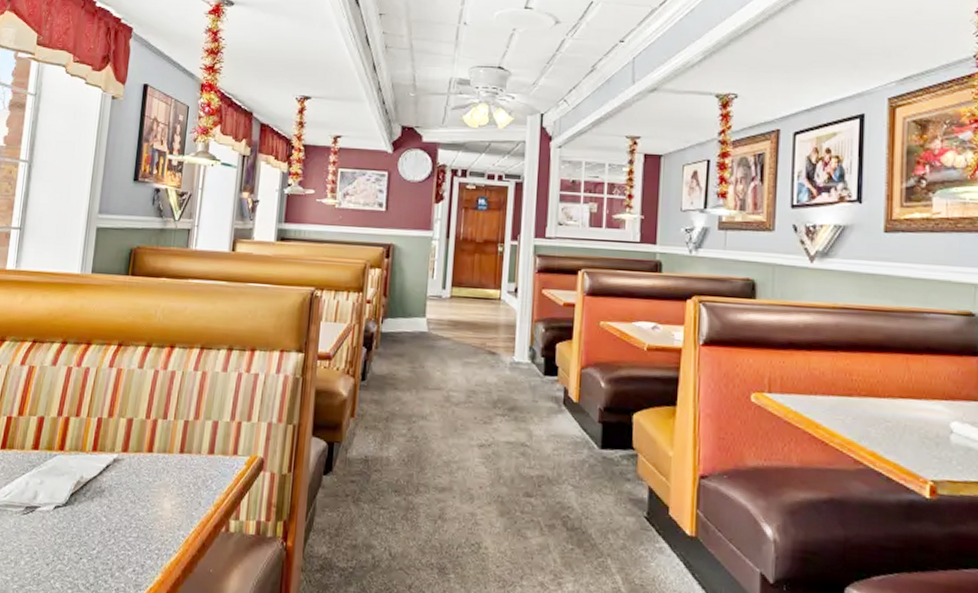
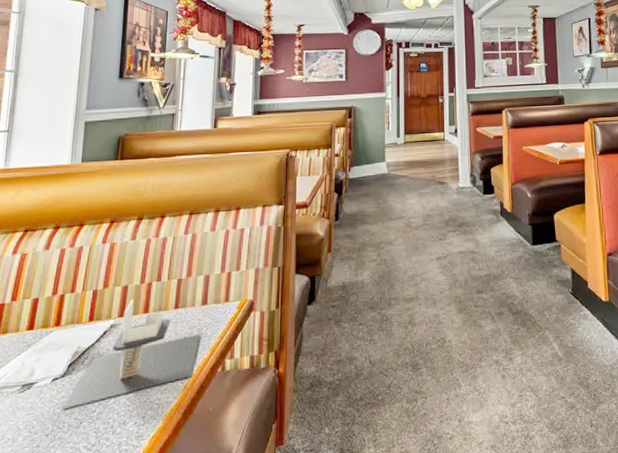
napkin holder: none [63,434,206,541] -> present [62,299,201,410]

